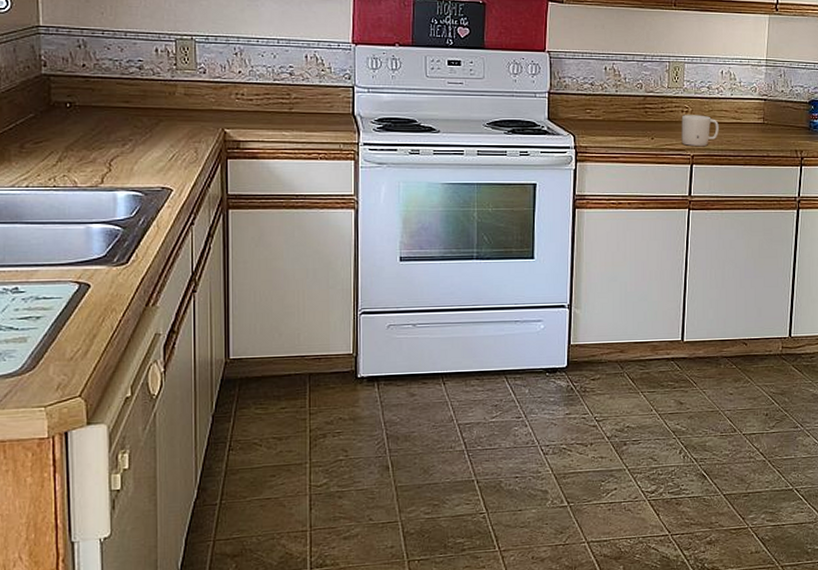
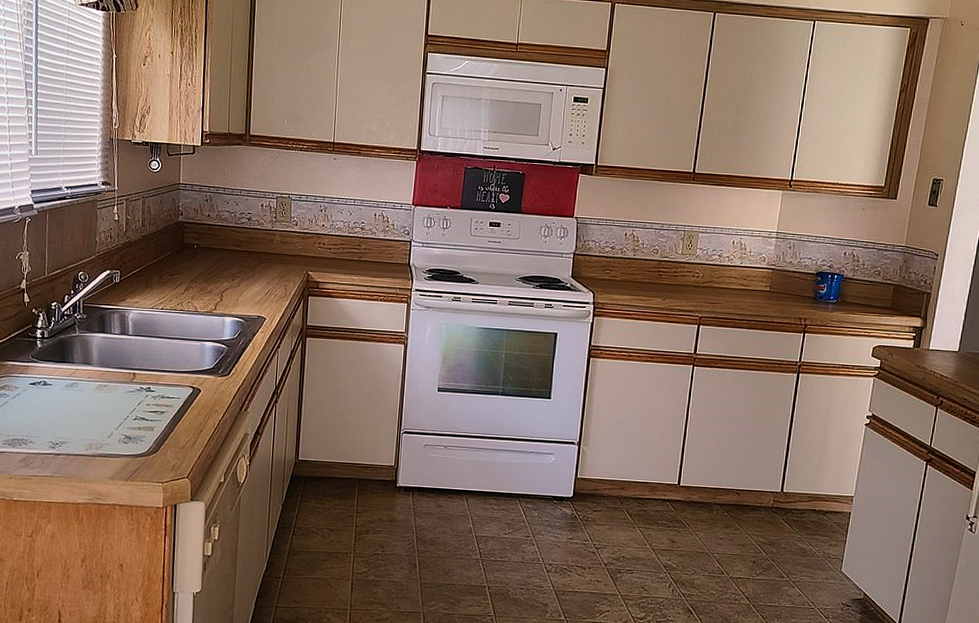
mug: present [681,115,719,147] -> none [691,279,727,310]

